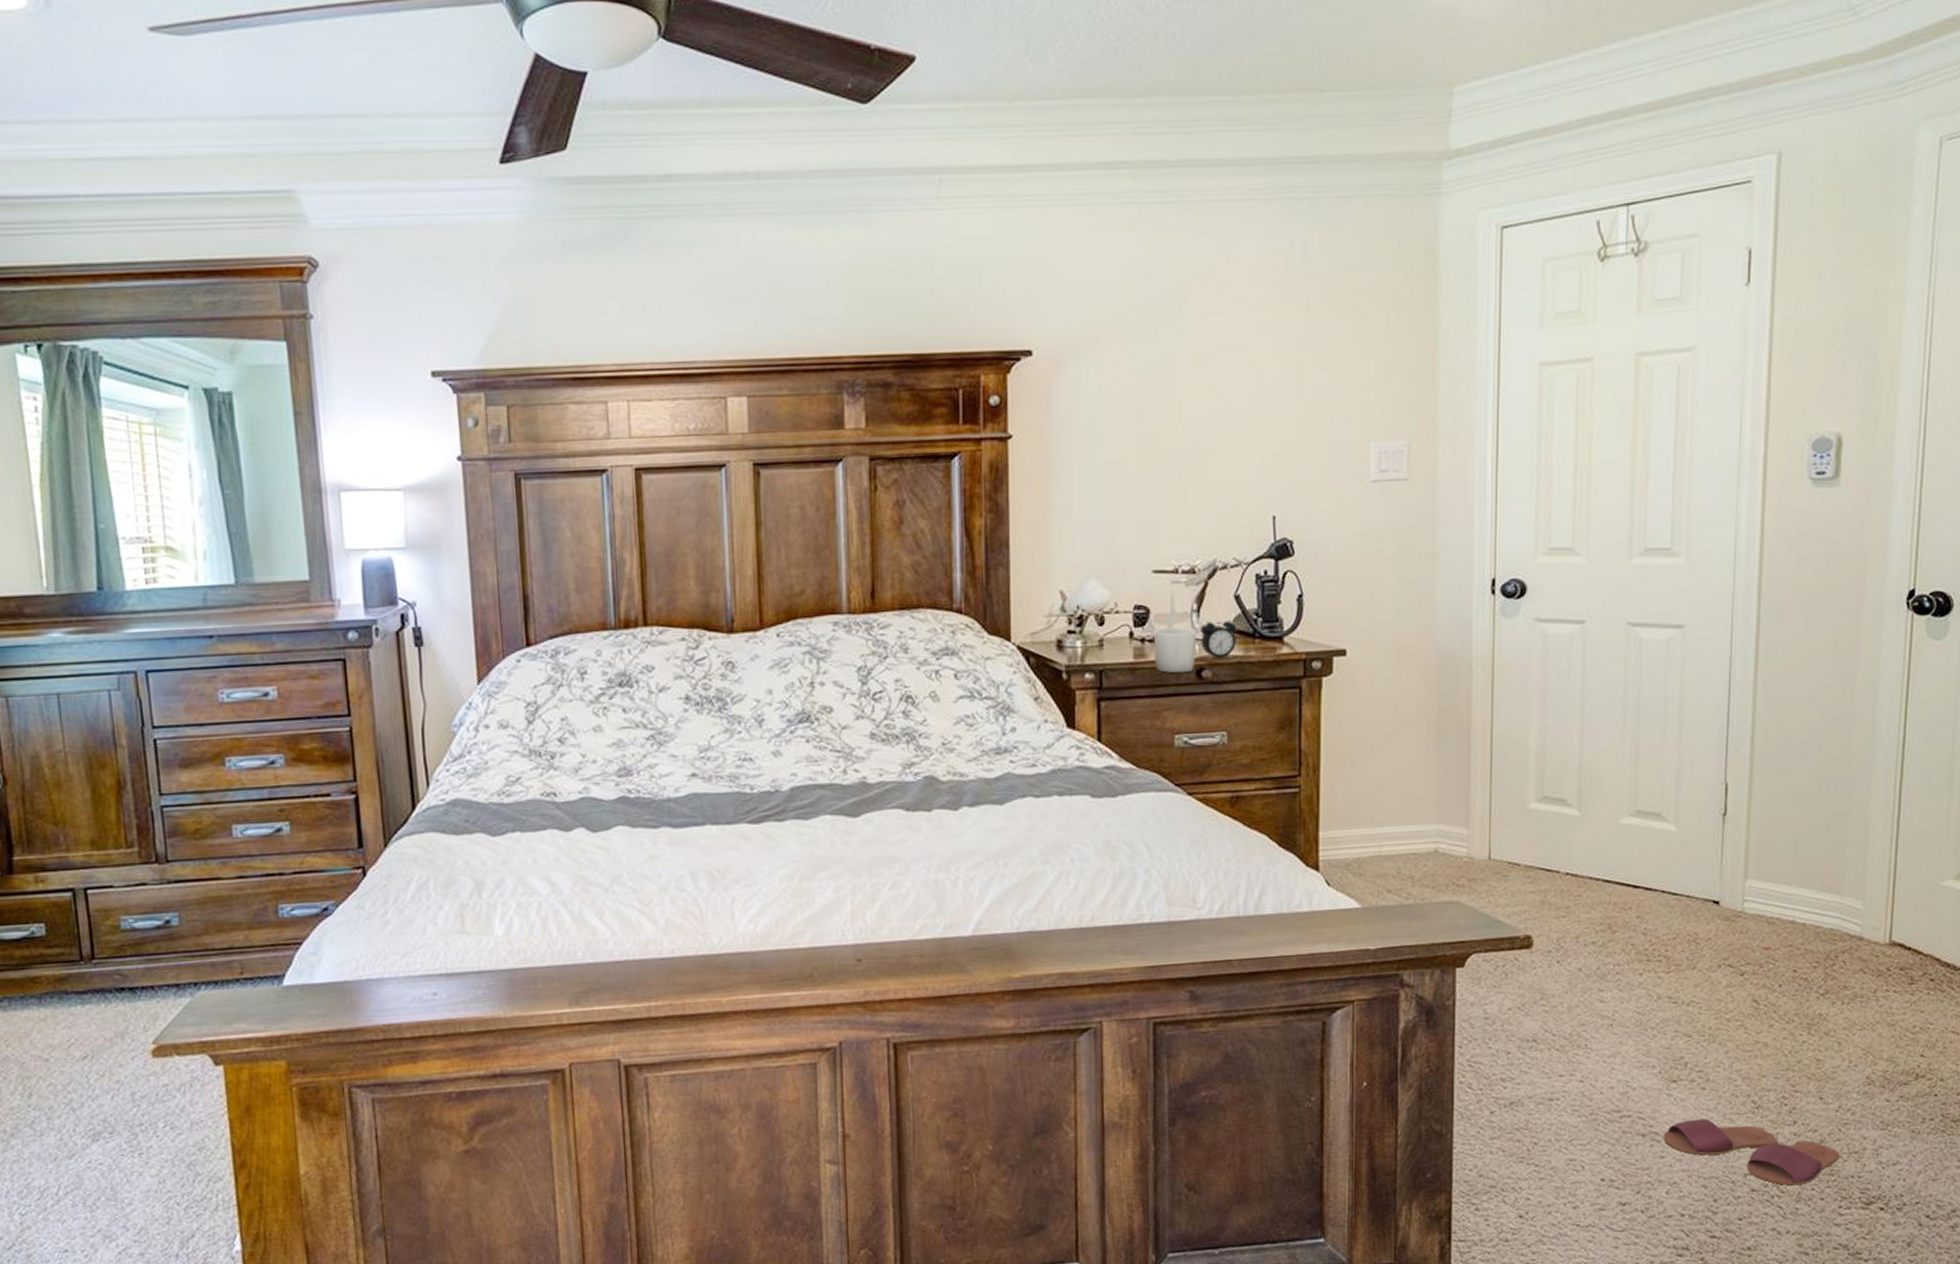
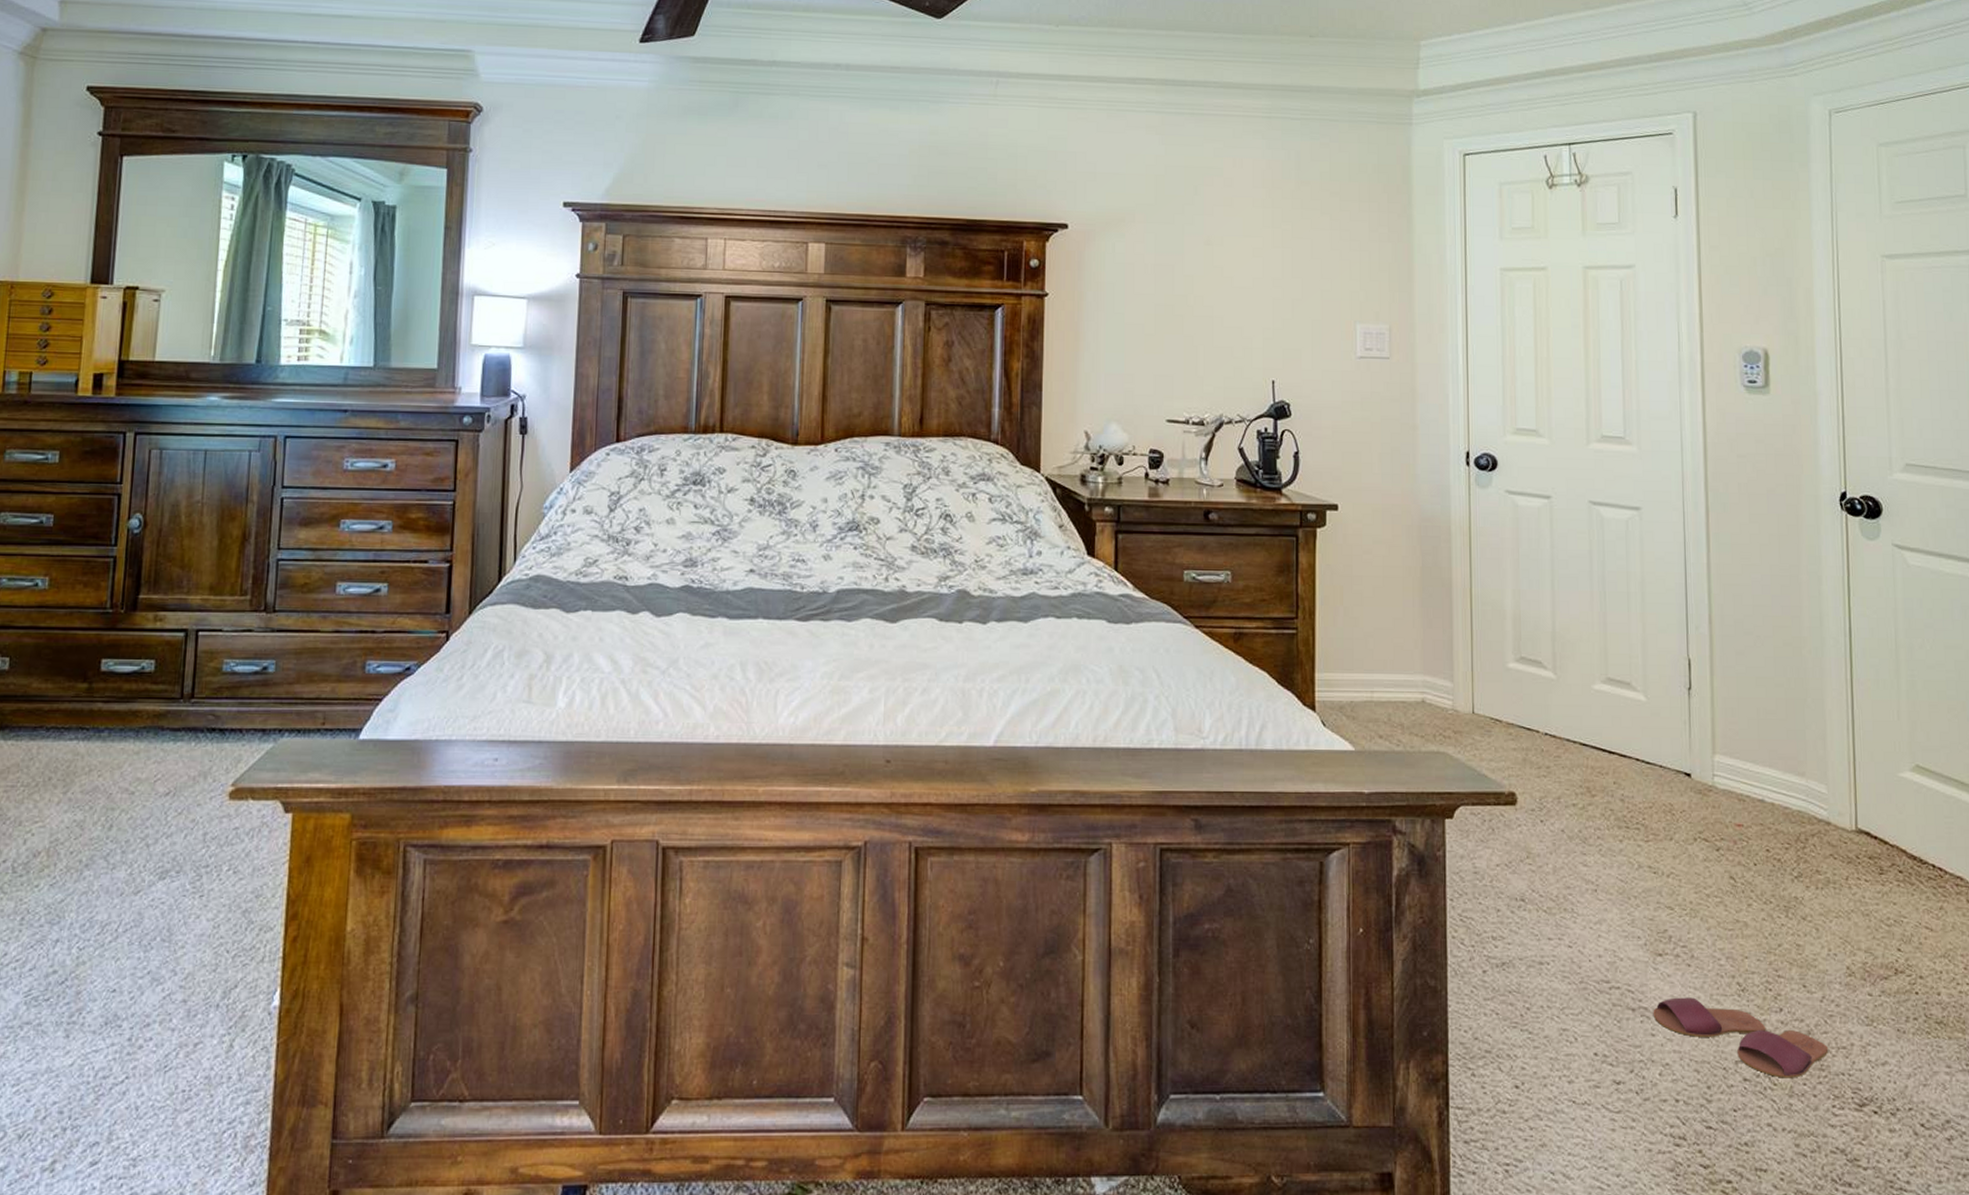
mug: present [1153,627,1197,674] -> none [1166,471,1205,514]
alarm clock: present [1197,617,1242,664] -> none [1205,466,1244,509]

